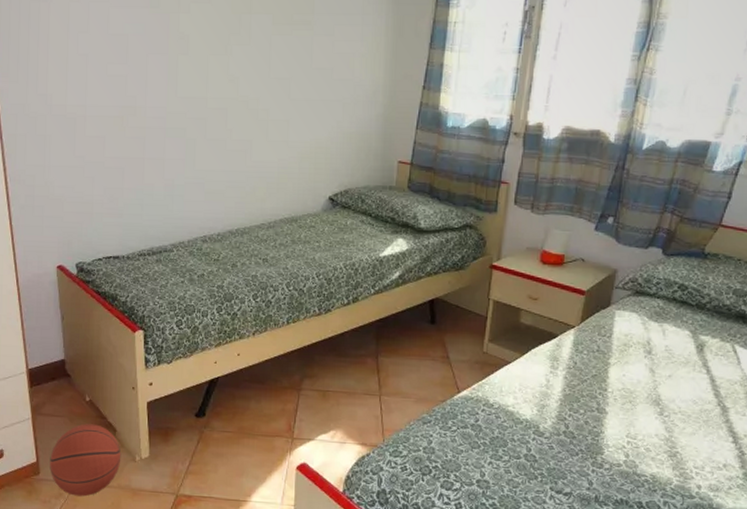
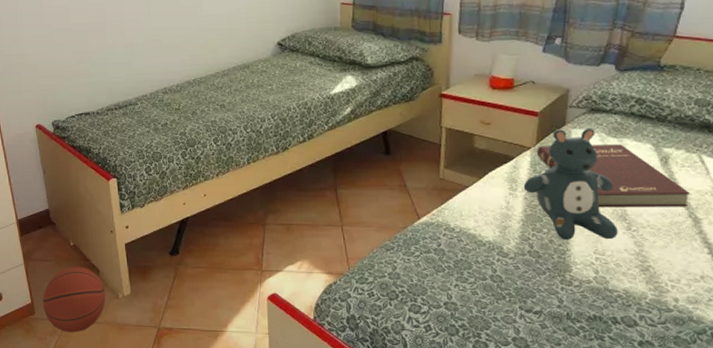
stuffed animal: none [564,310,651,424] -> present [523,129,618,240]
book: none [581,325,721,396] -> present [537,144,690,208]

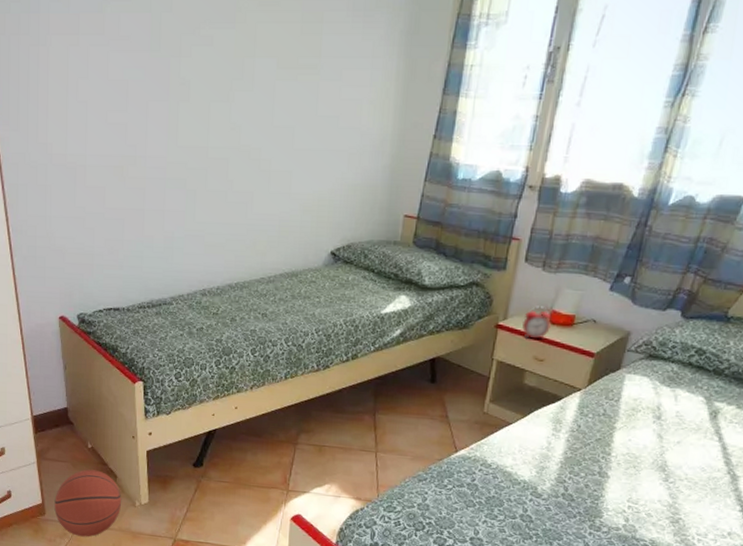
alarm clock: none [465,73,492,105] -> present [522,306,552,339]
stuffed animal: present [523,129,618,240] -> none [567,373,658,490]
book: present [537,144,690,208] -> none [587,388,733,464]

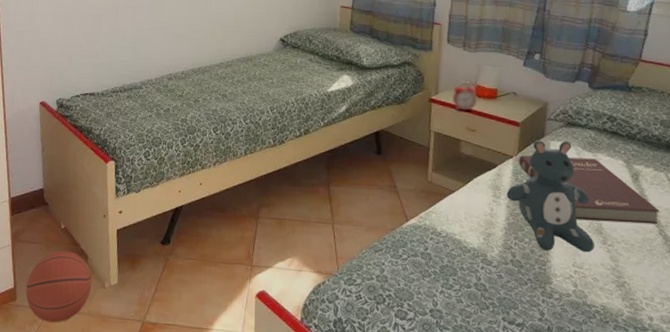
stuffed animal: none [567,373,658,490] -> present [506,140,595,253]
book: none [587,388,733,464] -> present [519,155,660,225]

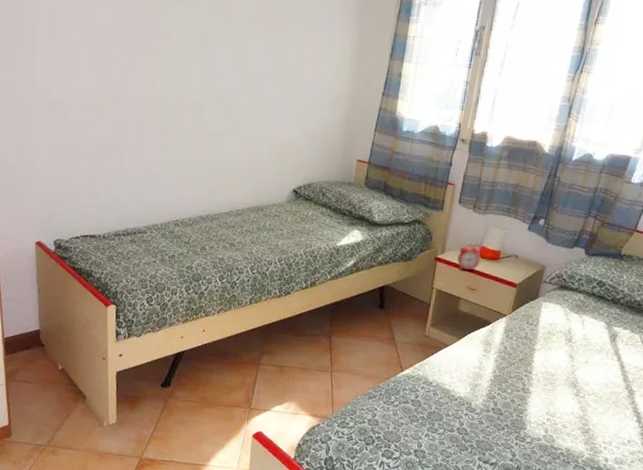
basketball: present [25,250,92,323] -> none [21,390,90,459]
stuffed animal: present [506,140,595,253] -> none [496,301,570,404]
book: present [519,155,660,225] -> none [511,314,629,380]

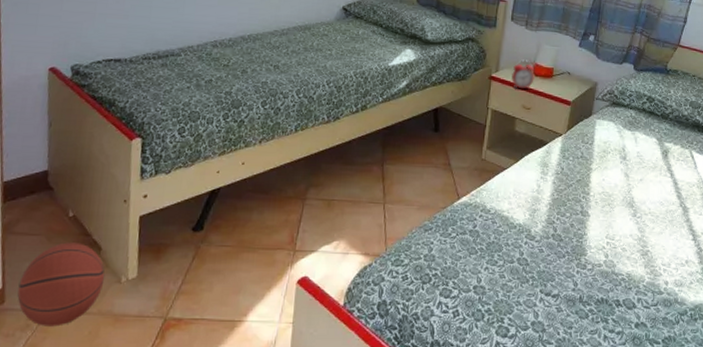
basketball: none [21,390,90,459] -> present [17,242,105,327]

